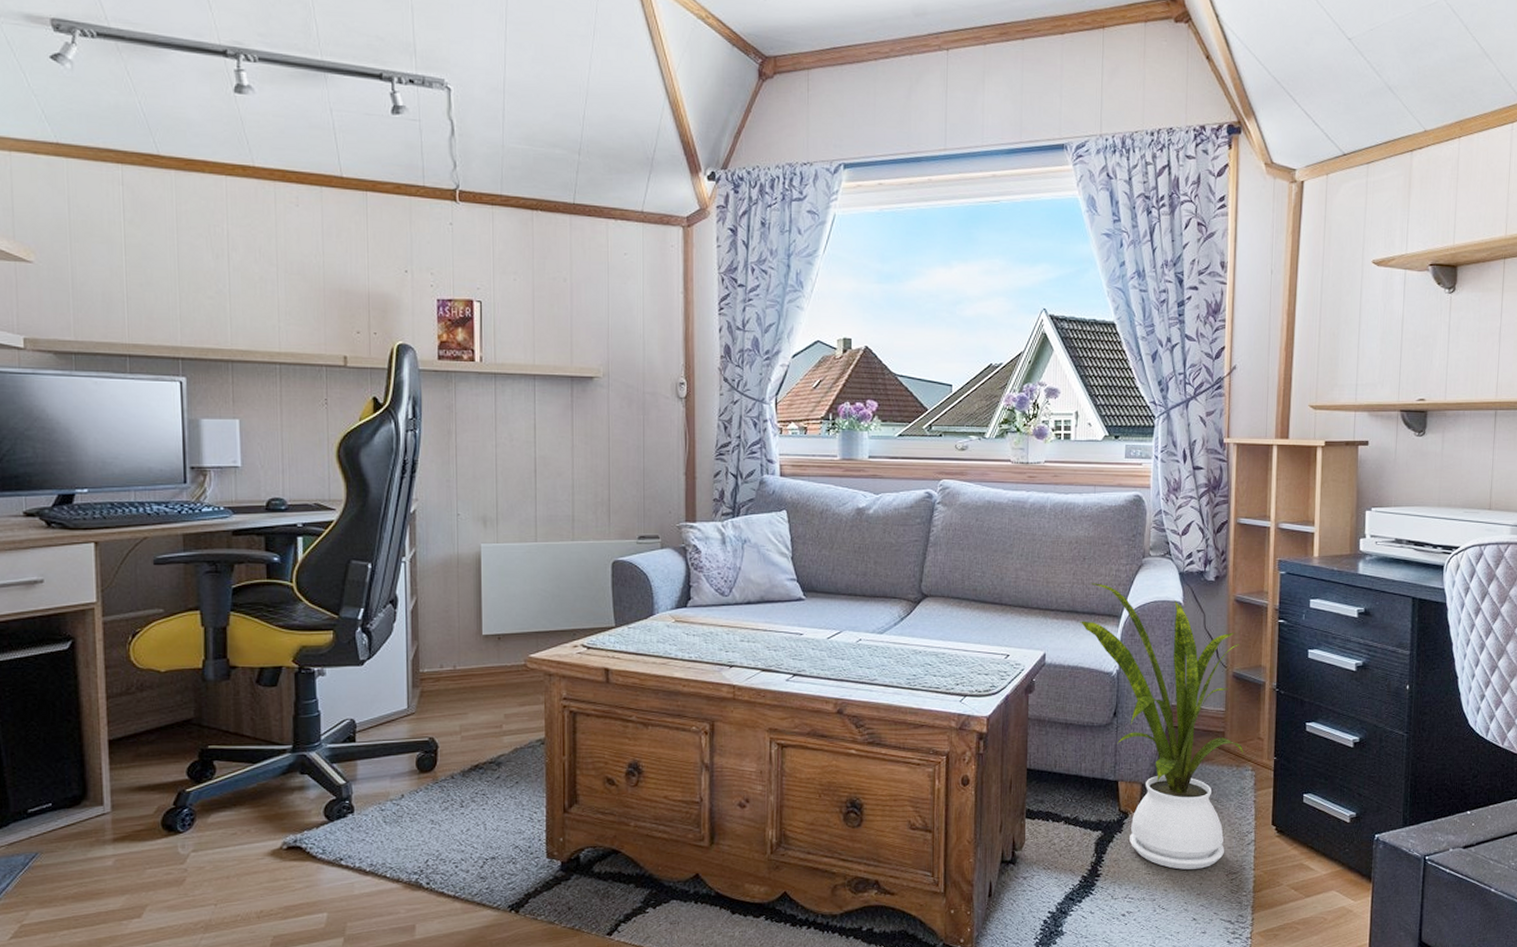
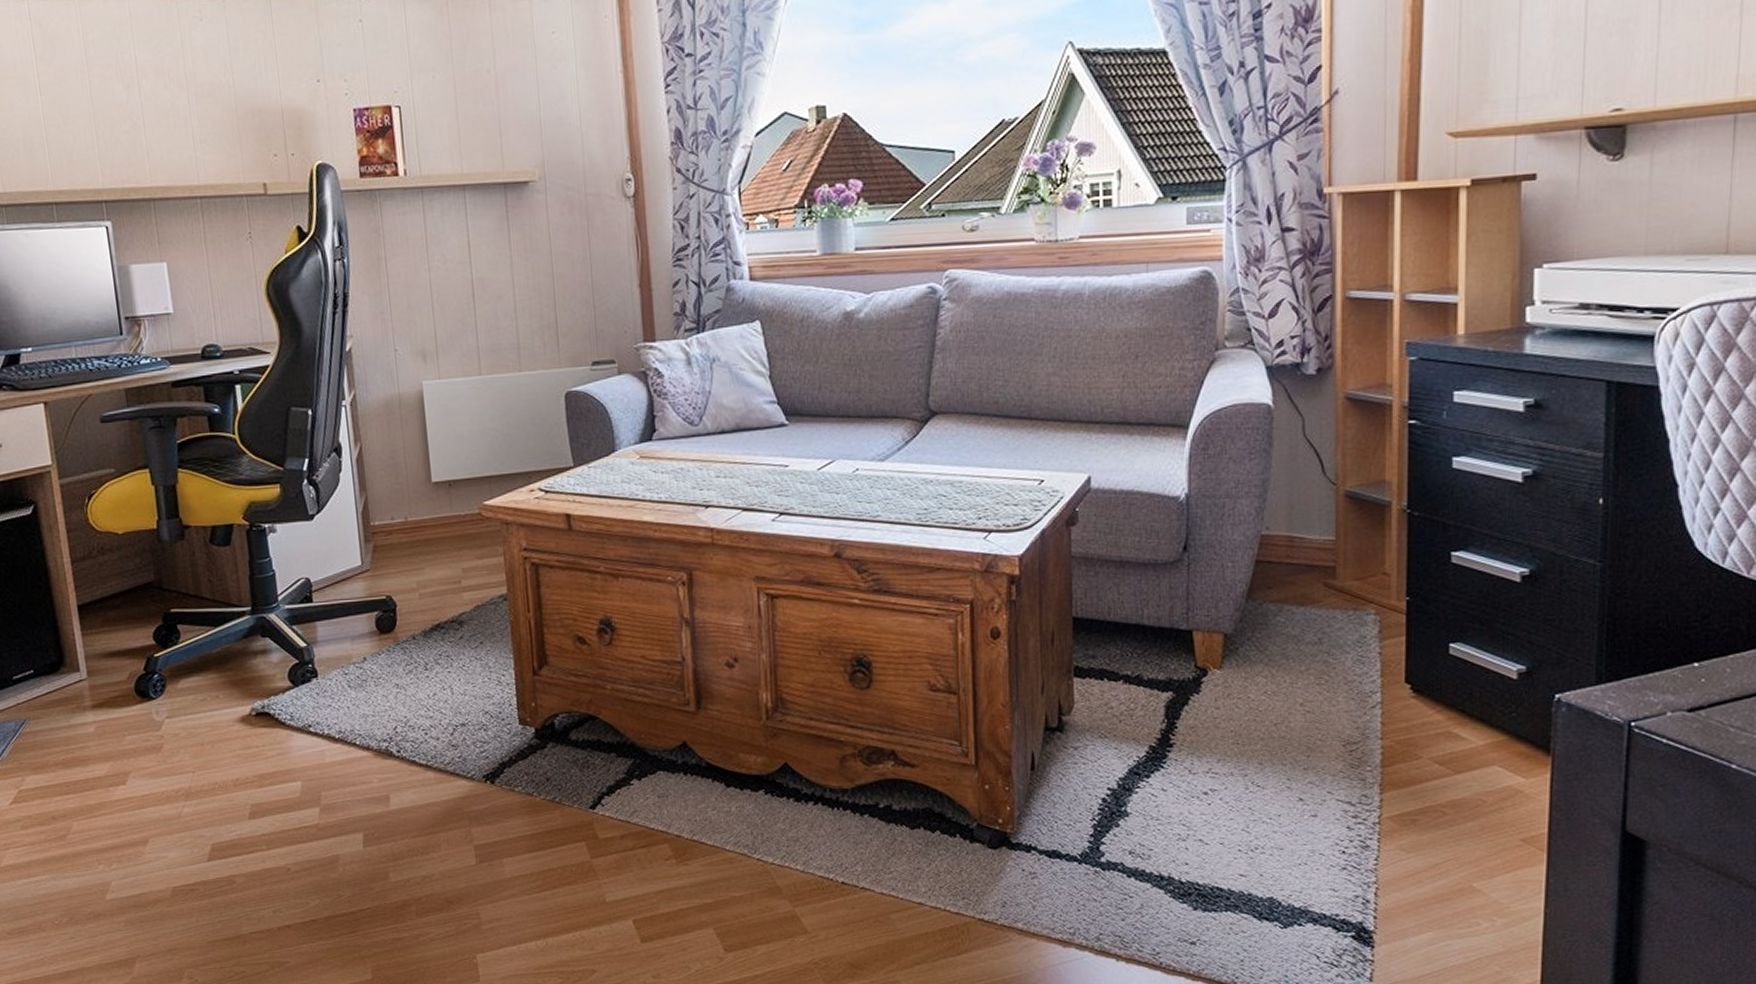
house plant: present [1080,583,1243,870] -> none [1134,386,1362,739]

